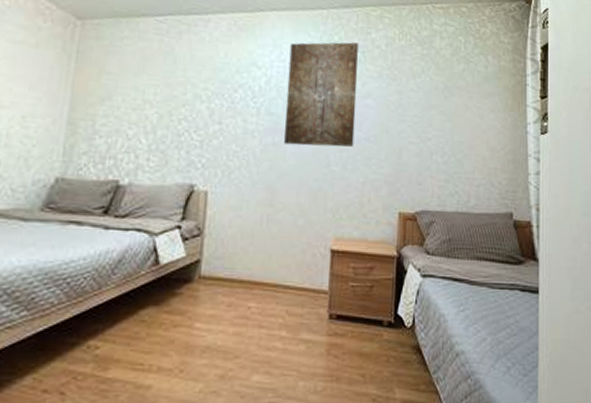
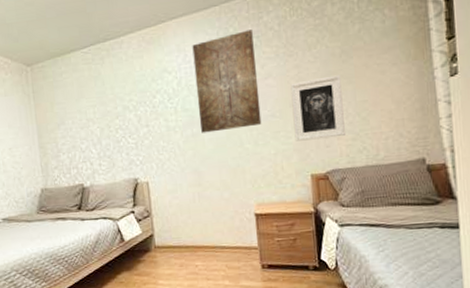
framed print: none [387,108,441,176] -> present [290,75,345,142]

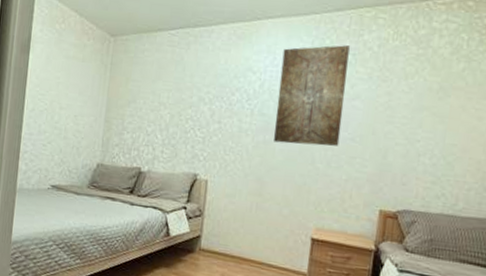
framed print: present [290,75,345,142] -> none [370,110,433,178]

